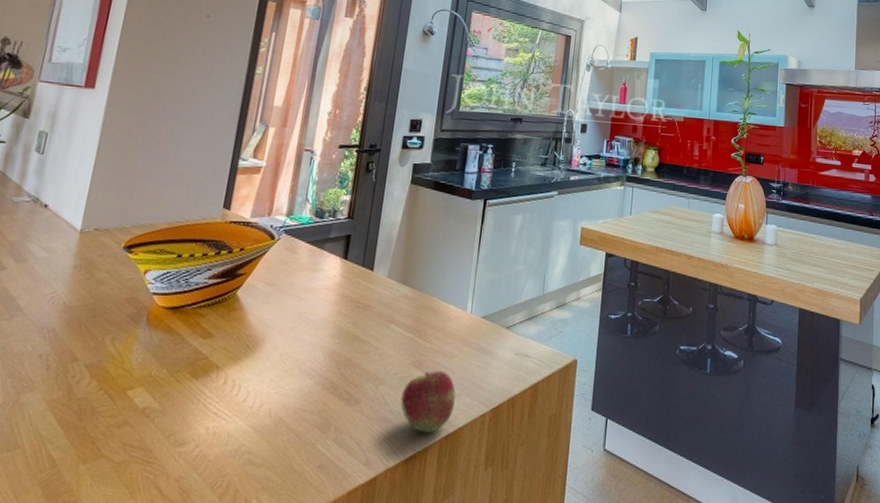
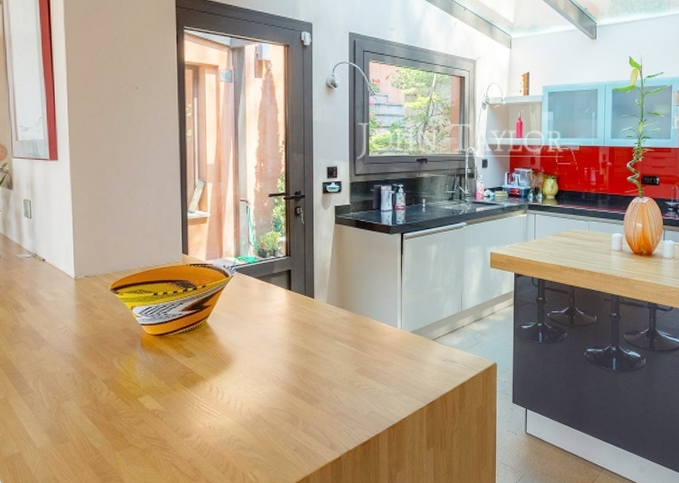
fruit: present [400,370,456,433] -> none [352,375,397,423]

